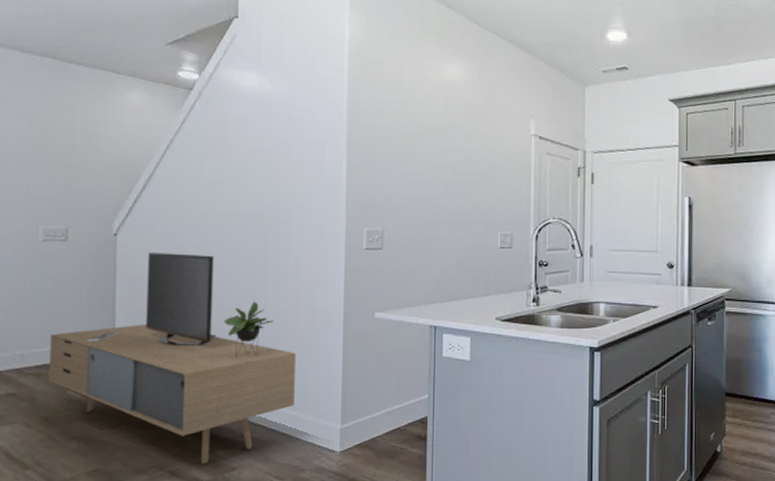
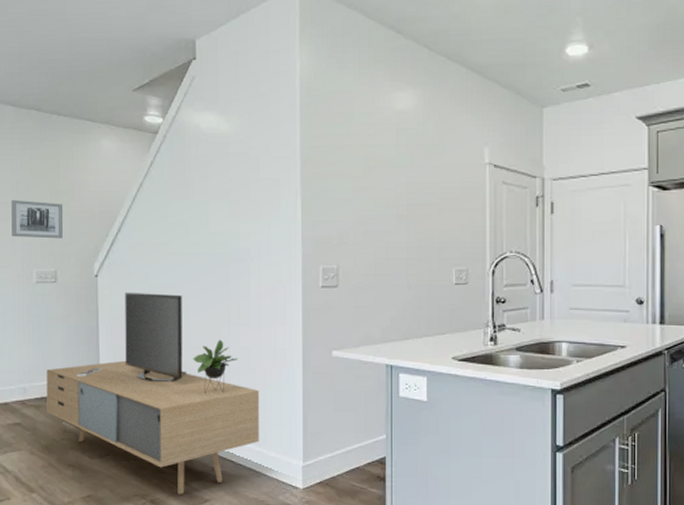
wall art: none [15,152,79,194] -> present [11,200,63,239]

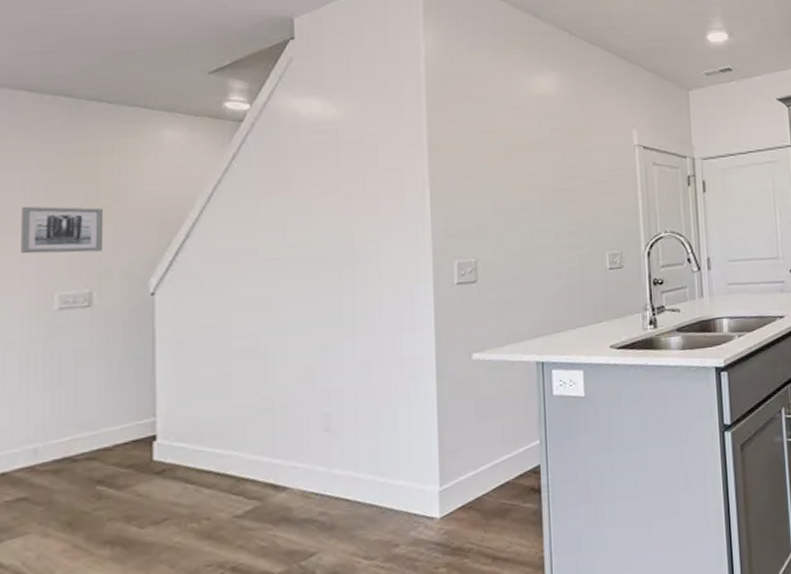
media console: present [46,292,260,494] -> none [71,307,383,553]

